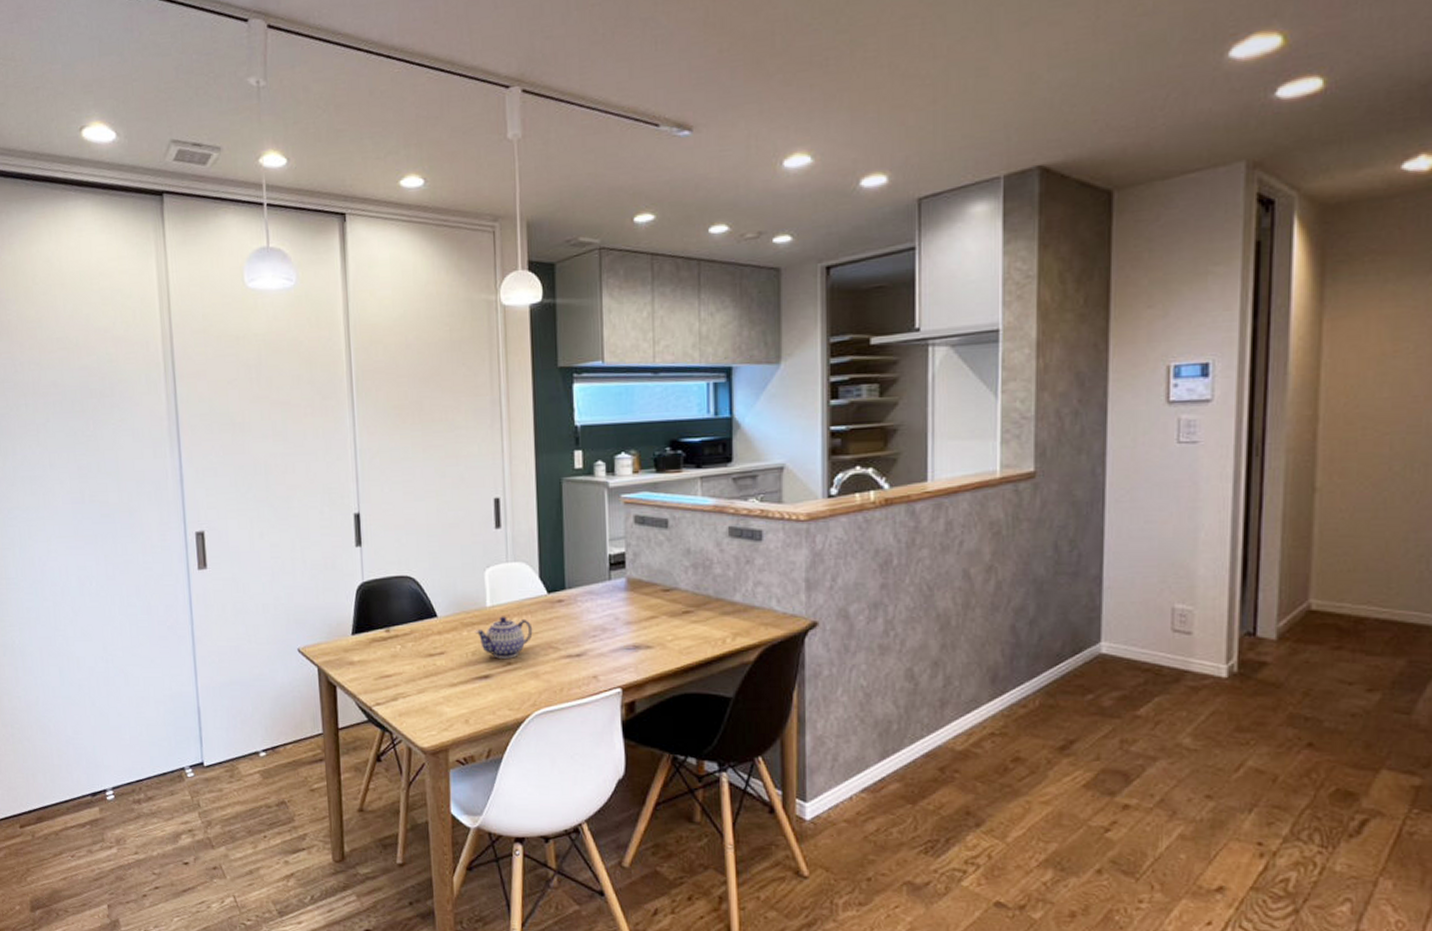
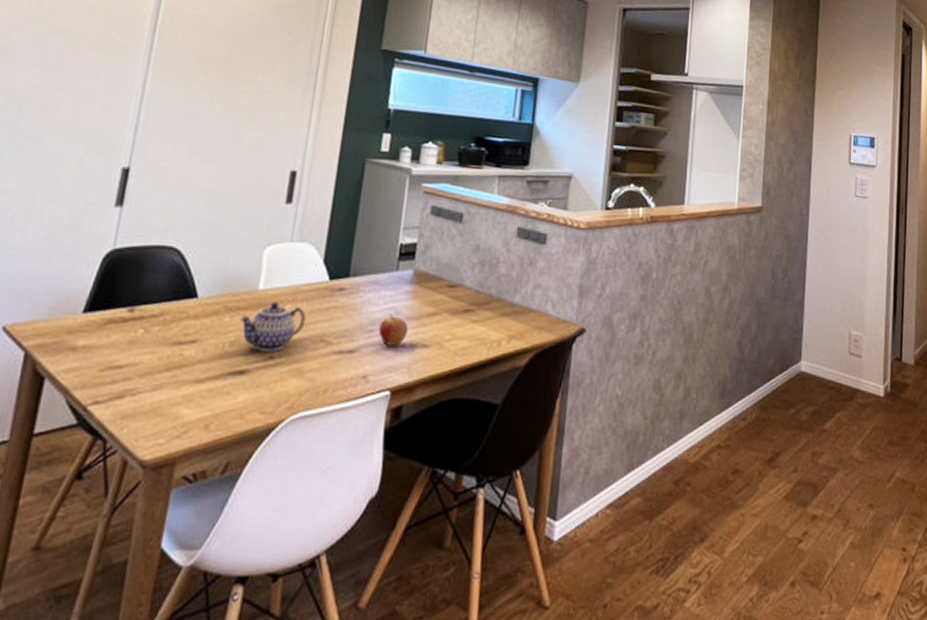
fruit: none [601,620,629,648] -> present [379,314,408,346]

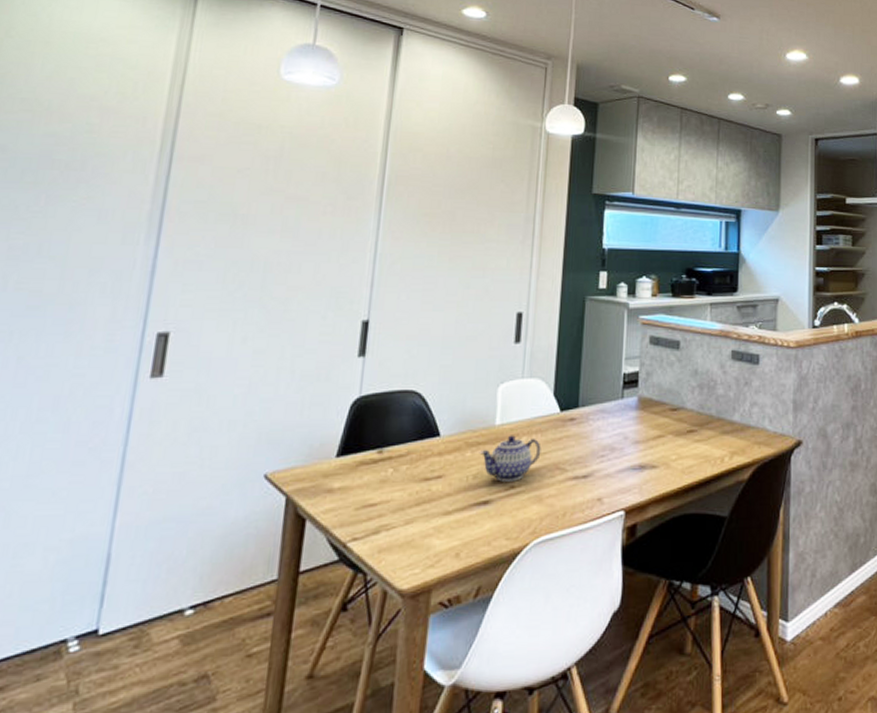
fruit: present [379,314,408,346] -> none [610,439,637,469]

